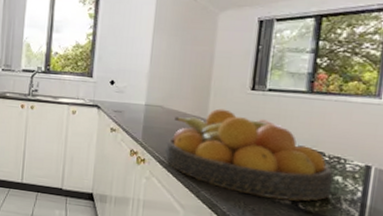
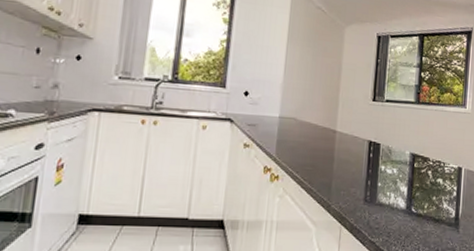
fruit bowl: present [165,108,334,201] -> none [298,119,437,206]

